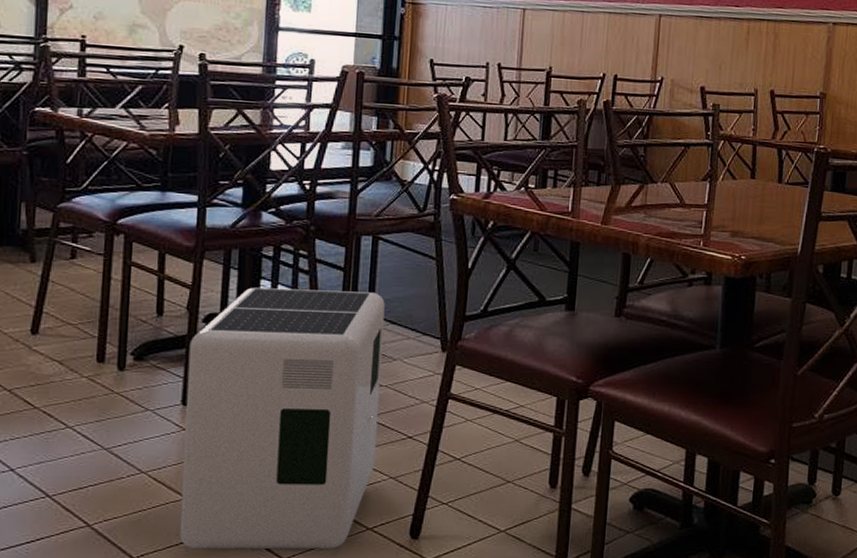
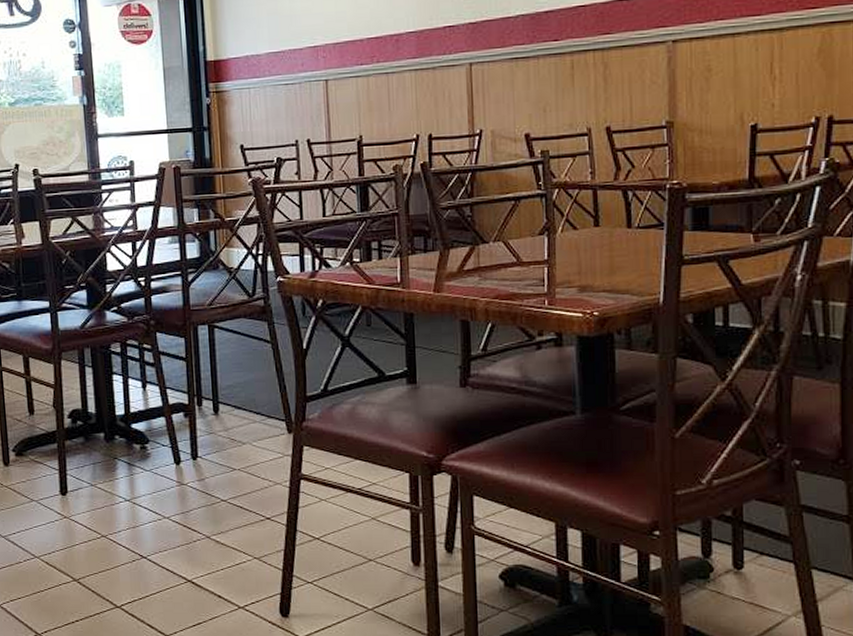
air purifier: present [179,287,385,549] -> none [59,379,239,626]

